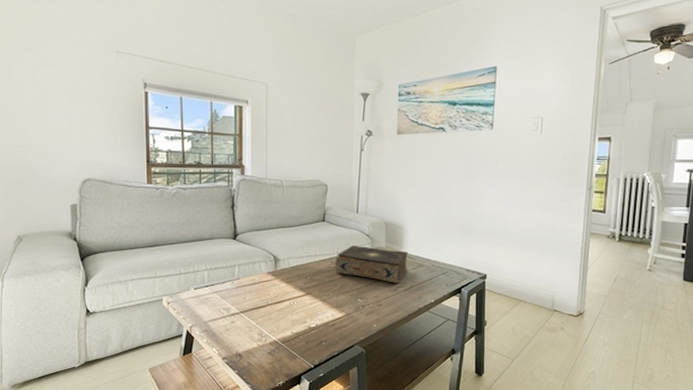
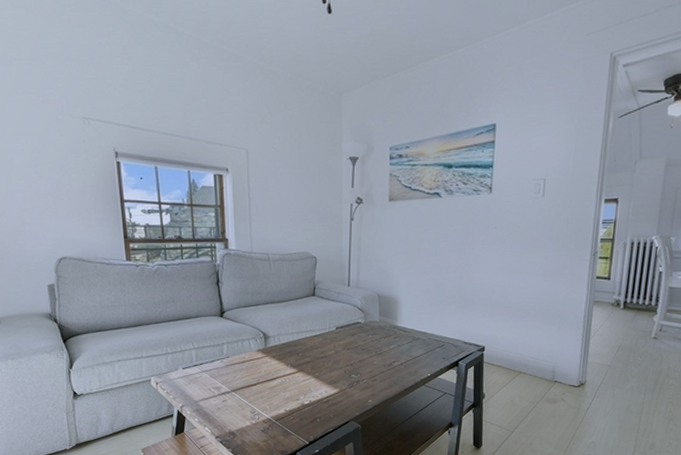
book: present [335,246,409,283] -> none [327,320,404,358]

